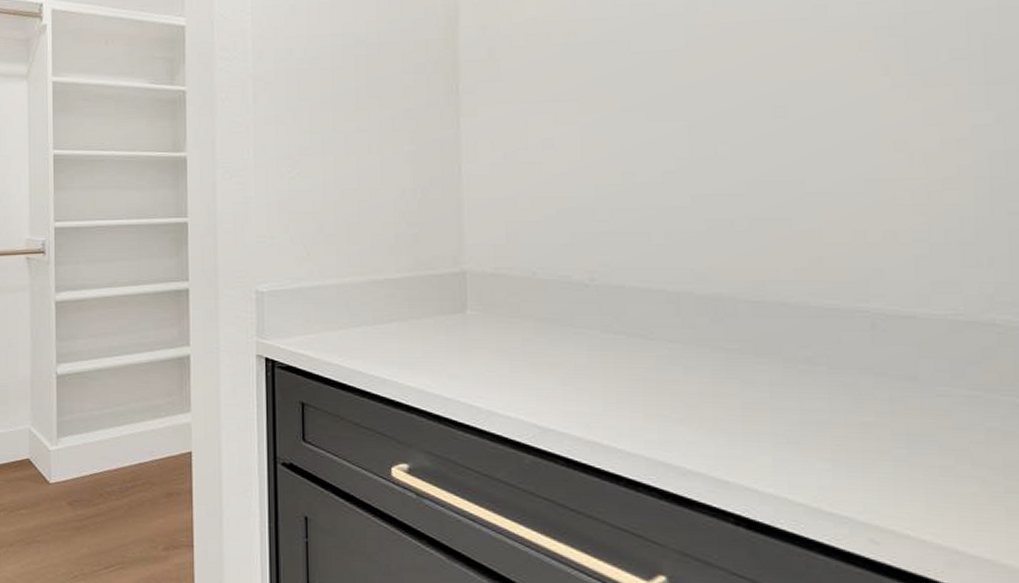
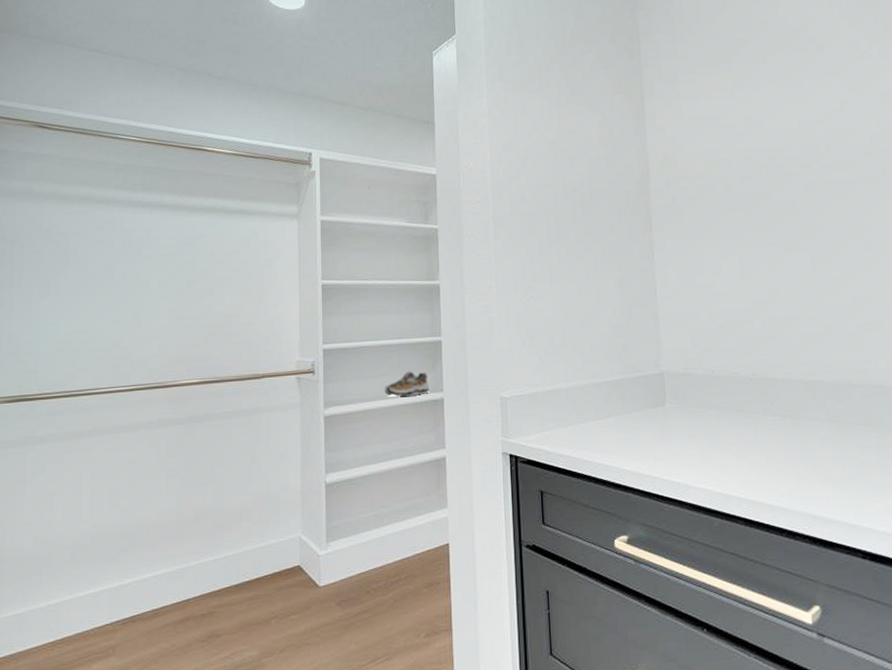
shoe: none [121,256,172,285] -> present [384,371,429,397]

